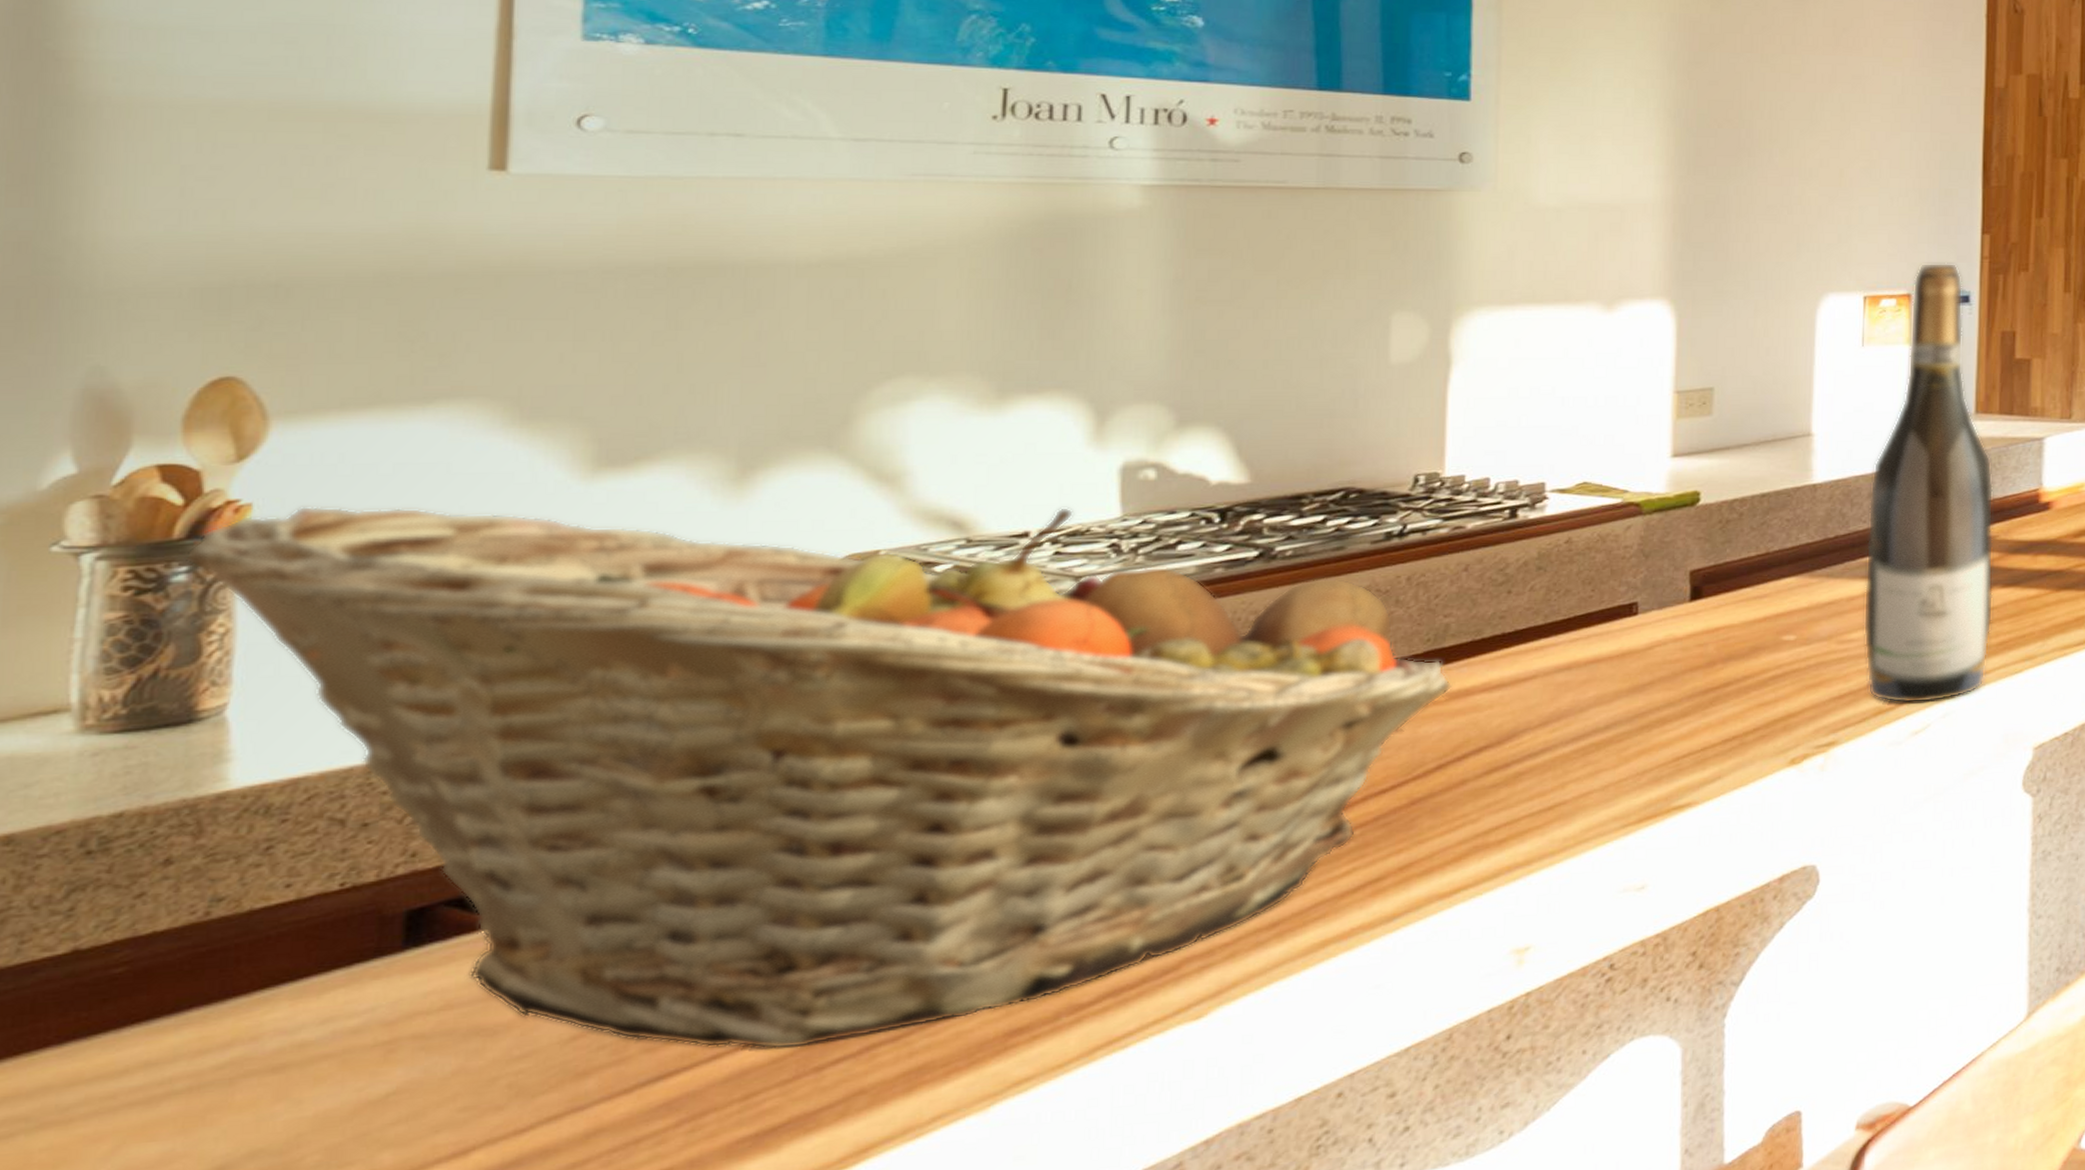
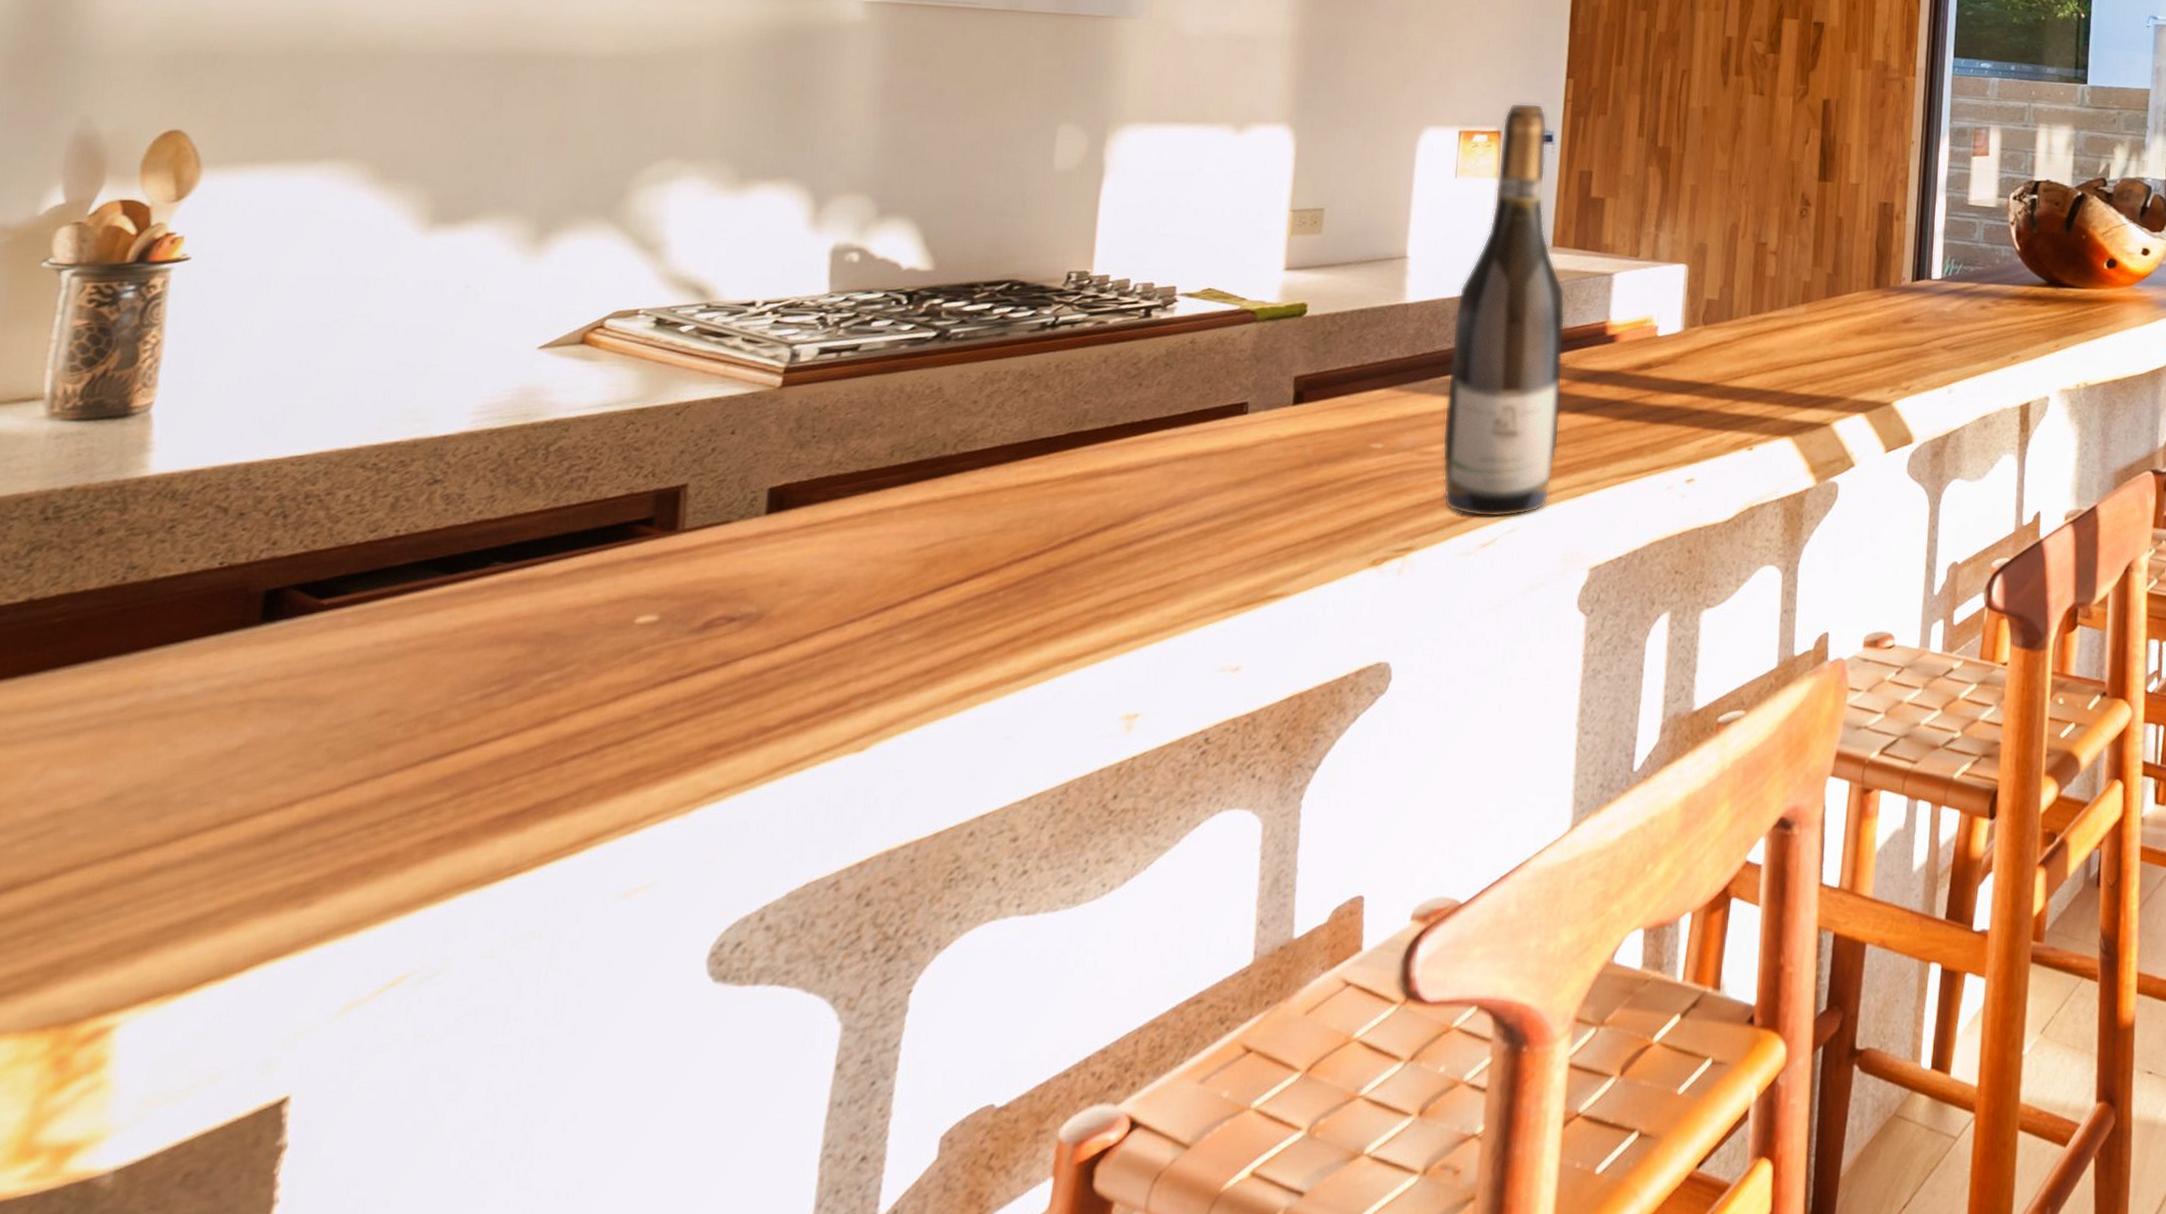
fruit basket: present [184,506,1453,1050] -> none [133,241,1088,742]

